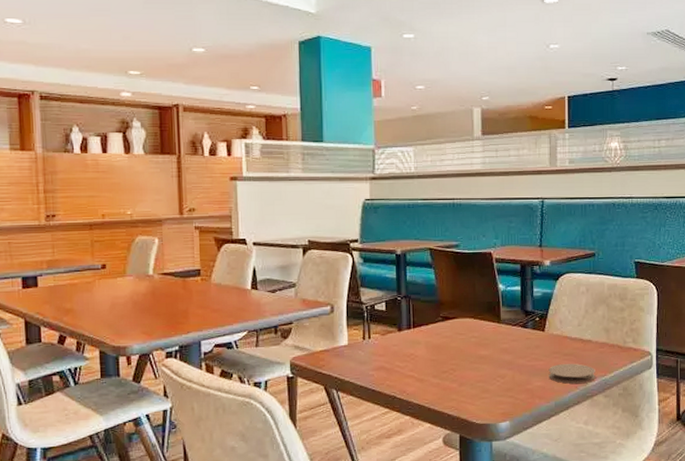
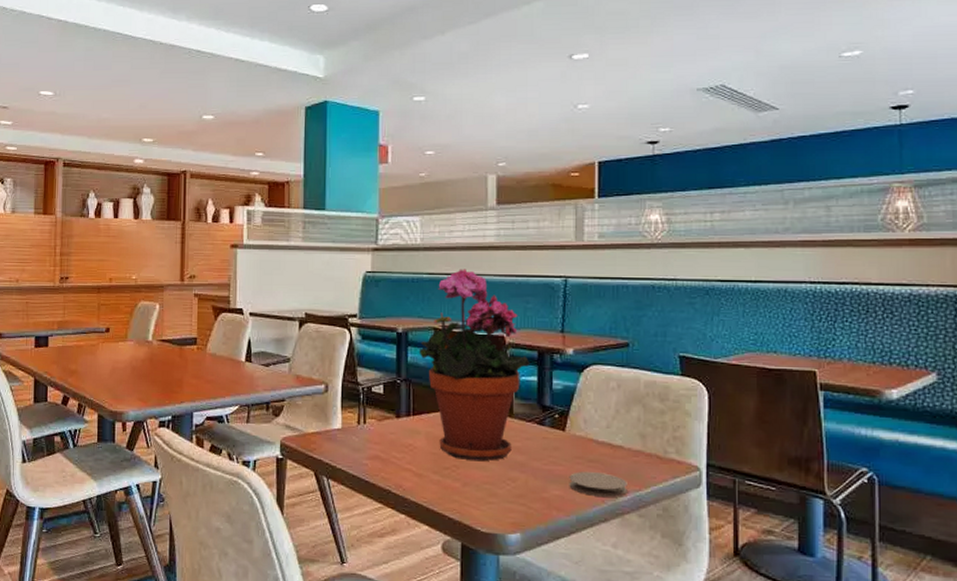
potted plant: none [416,194,514,364] -> present [419,269,530,462]

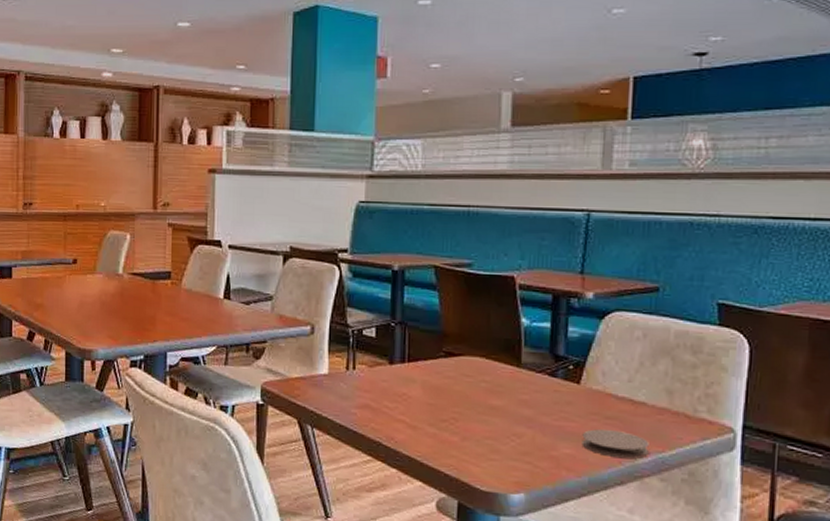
potted plant: present [419,269,530,462] -> none [416,199,543,414]

